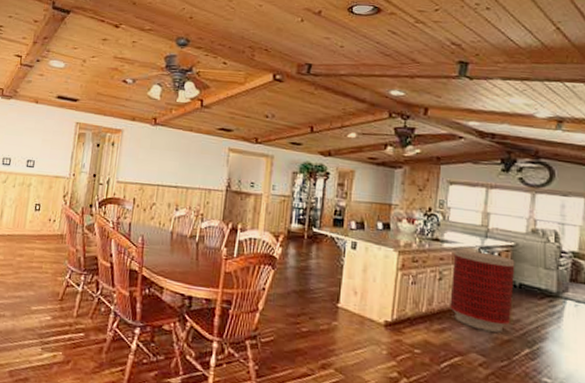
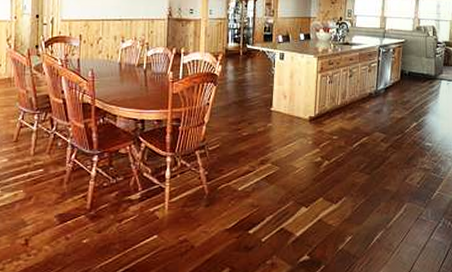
trash can: present [450,249,515,333] -> none [358,50,405,113]

